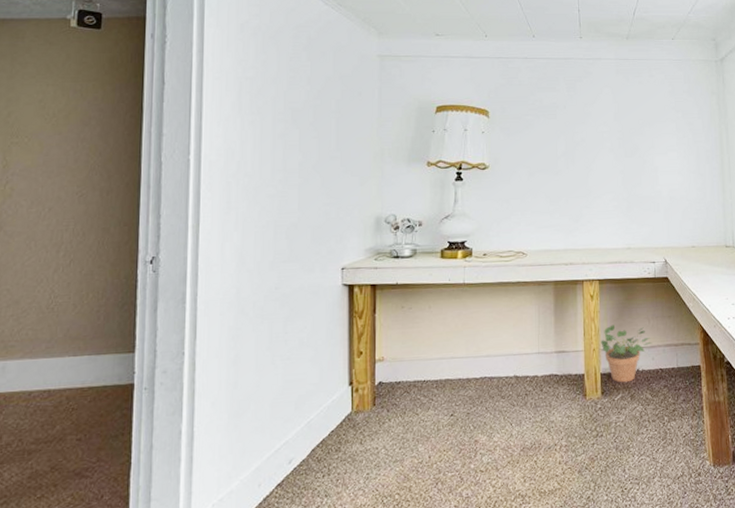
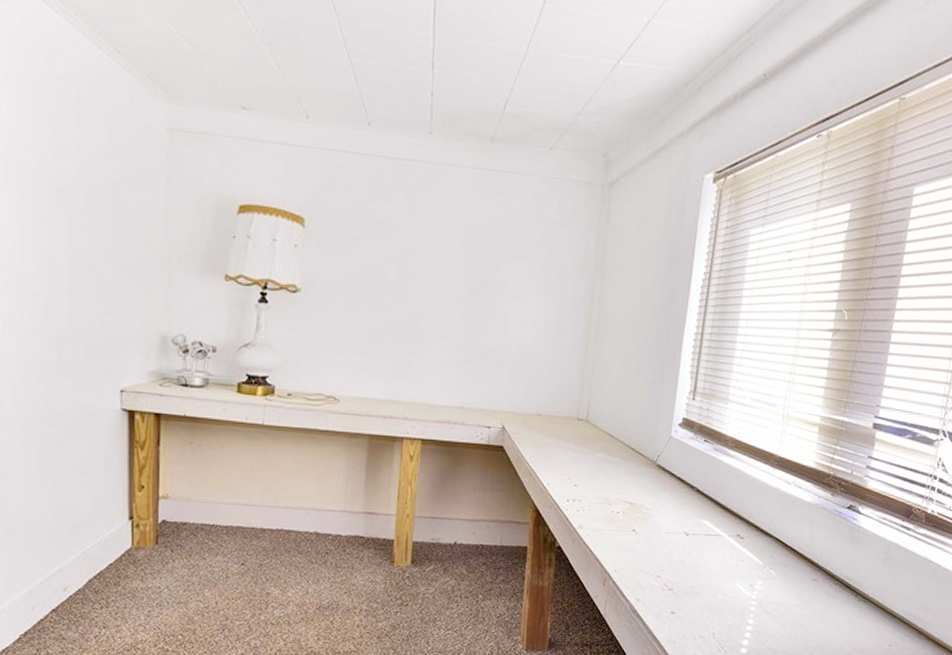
potted plant: present [601,324,653,383] -> none [416,491,476,554]

